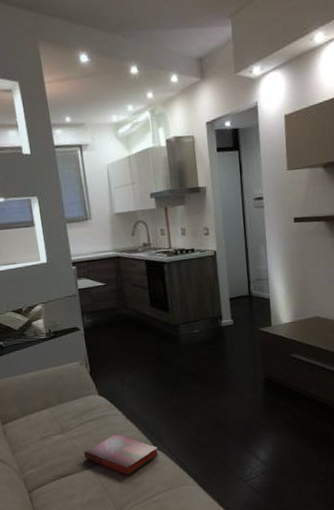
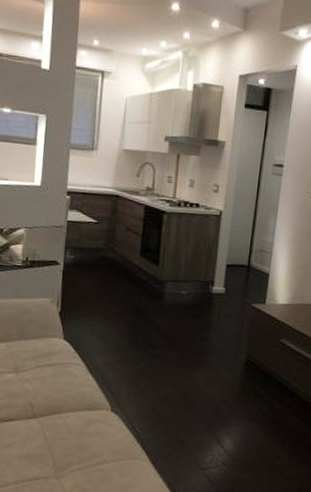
hardback book: present [83,434,159,476] -> none [32,386,115,435]

